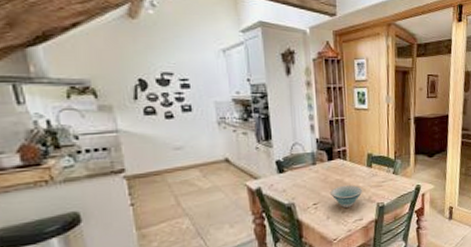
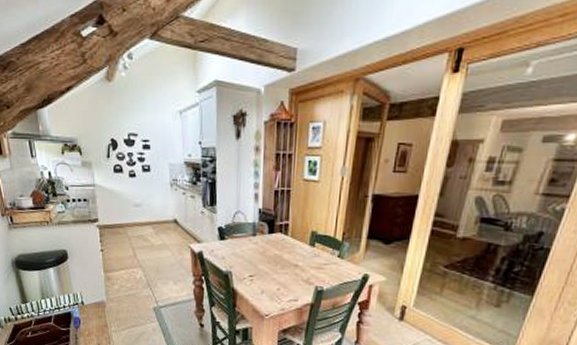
bowl: present [330,184,363,208] -> none [268,261,302,285]

